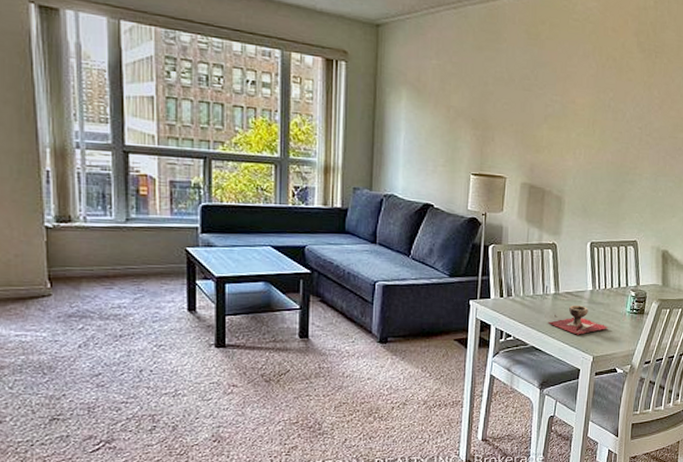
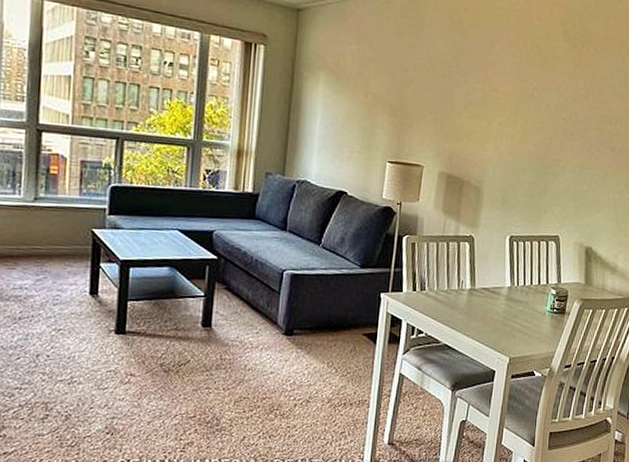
decorative bowl: present [548,305,608,335] -> none [462,302,527,334]

